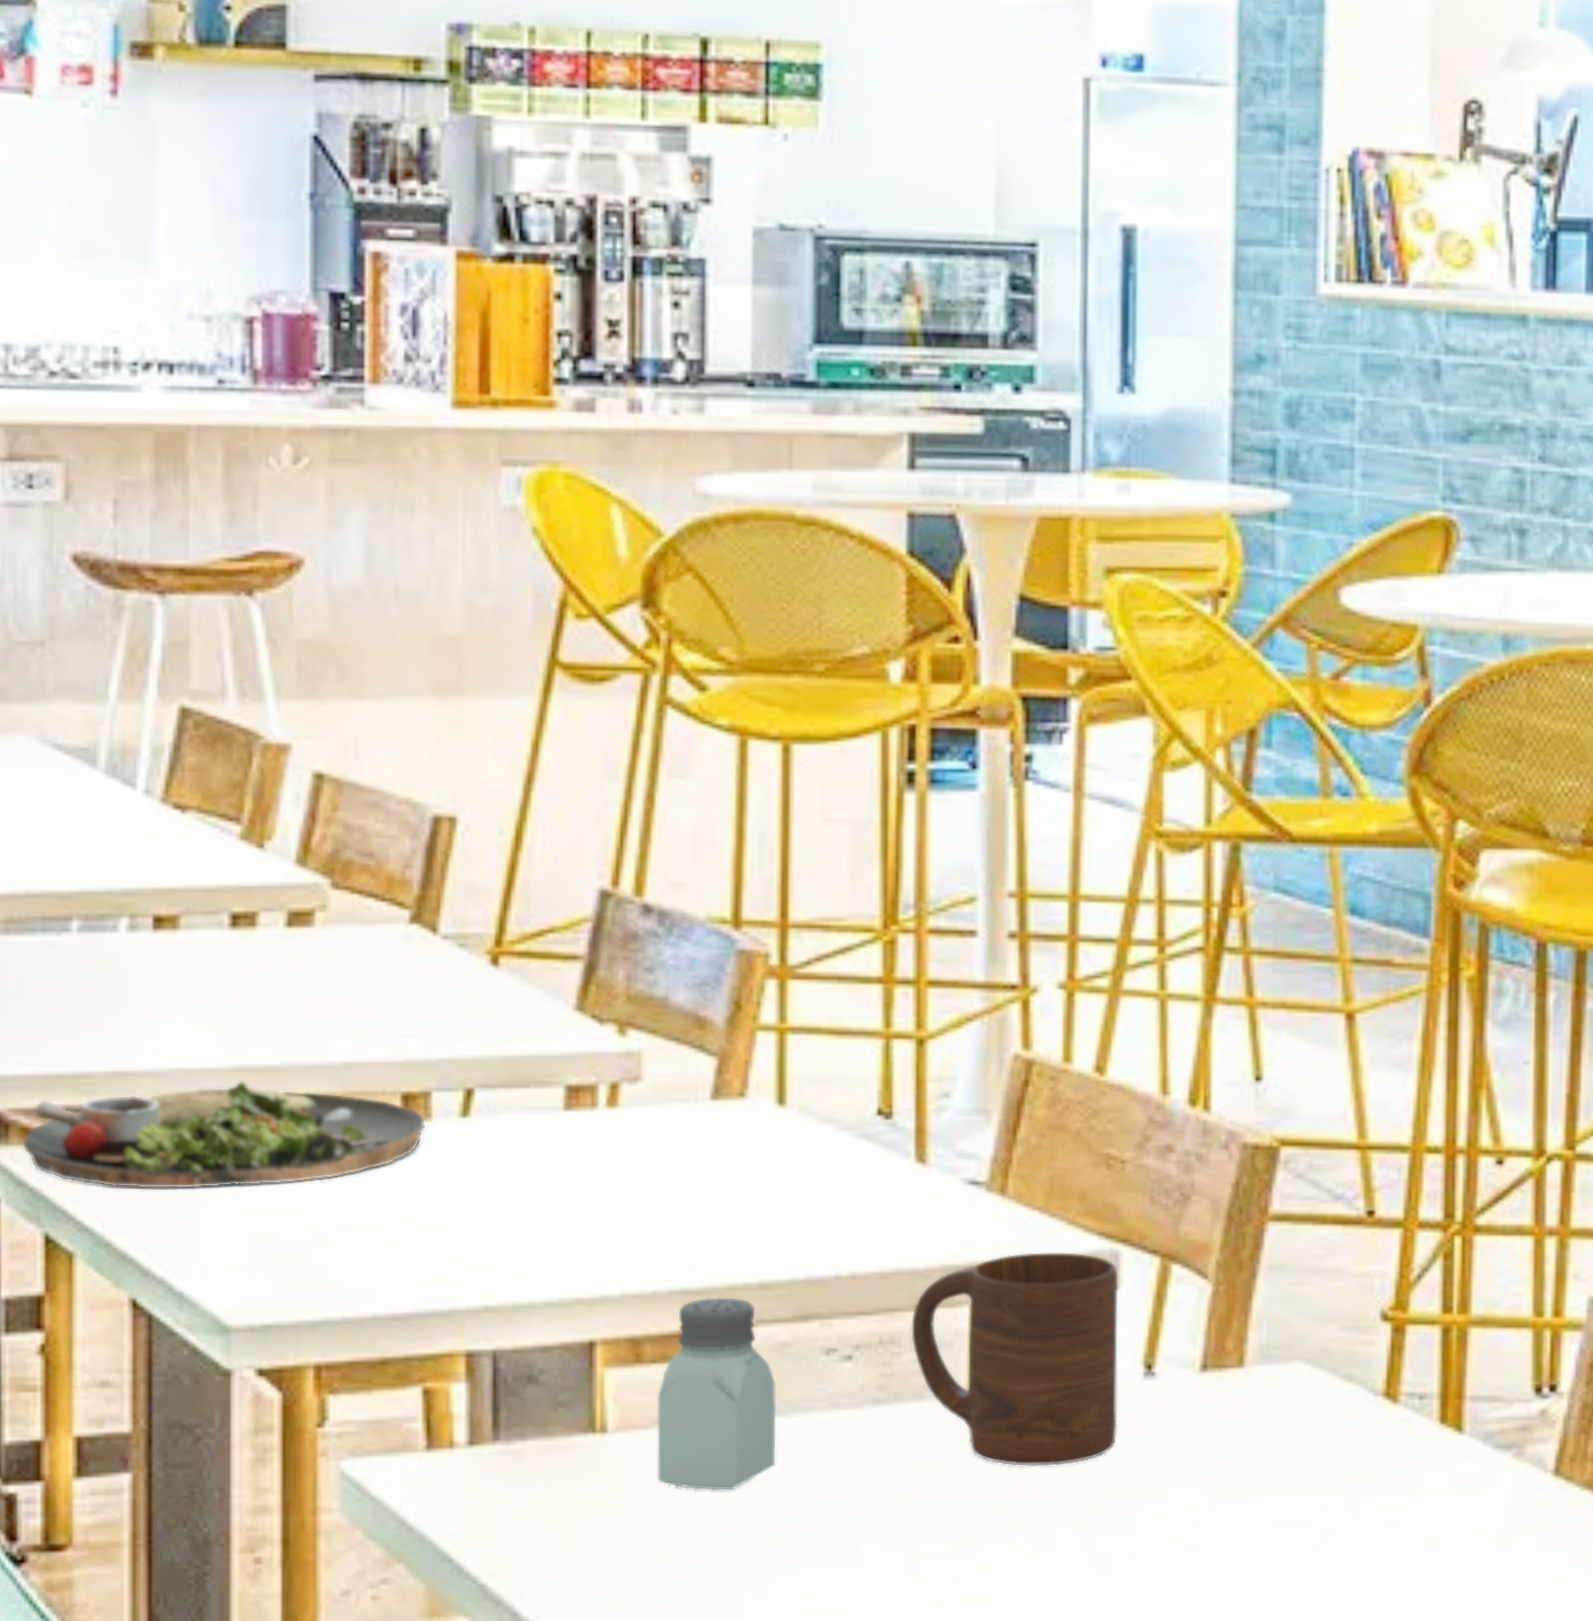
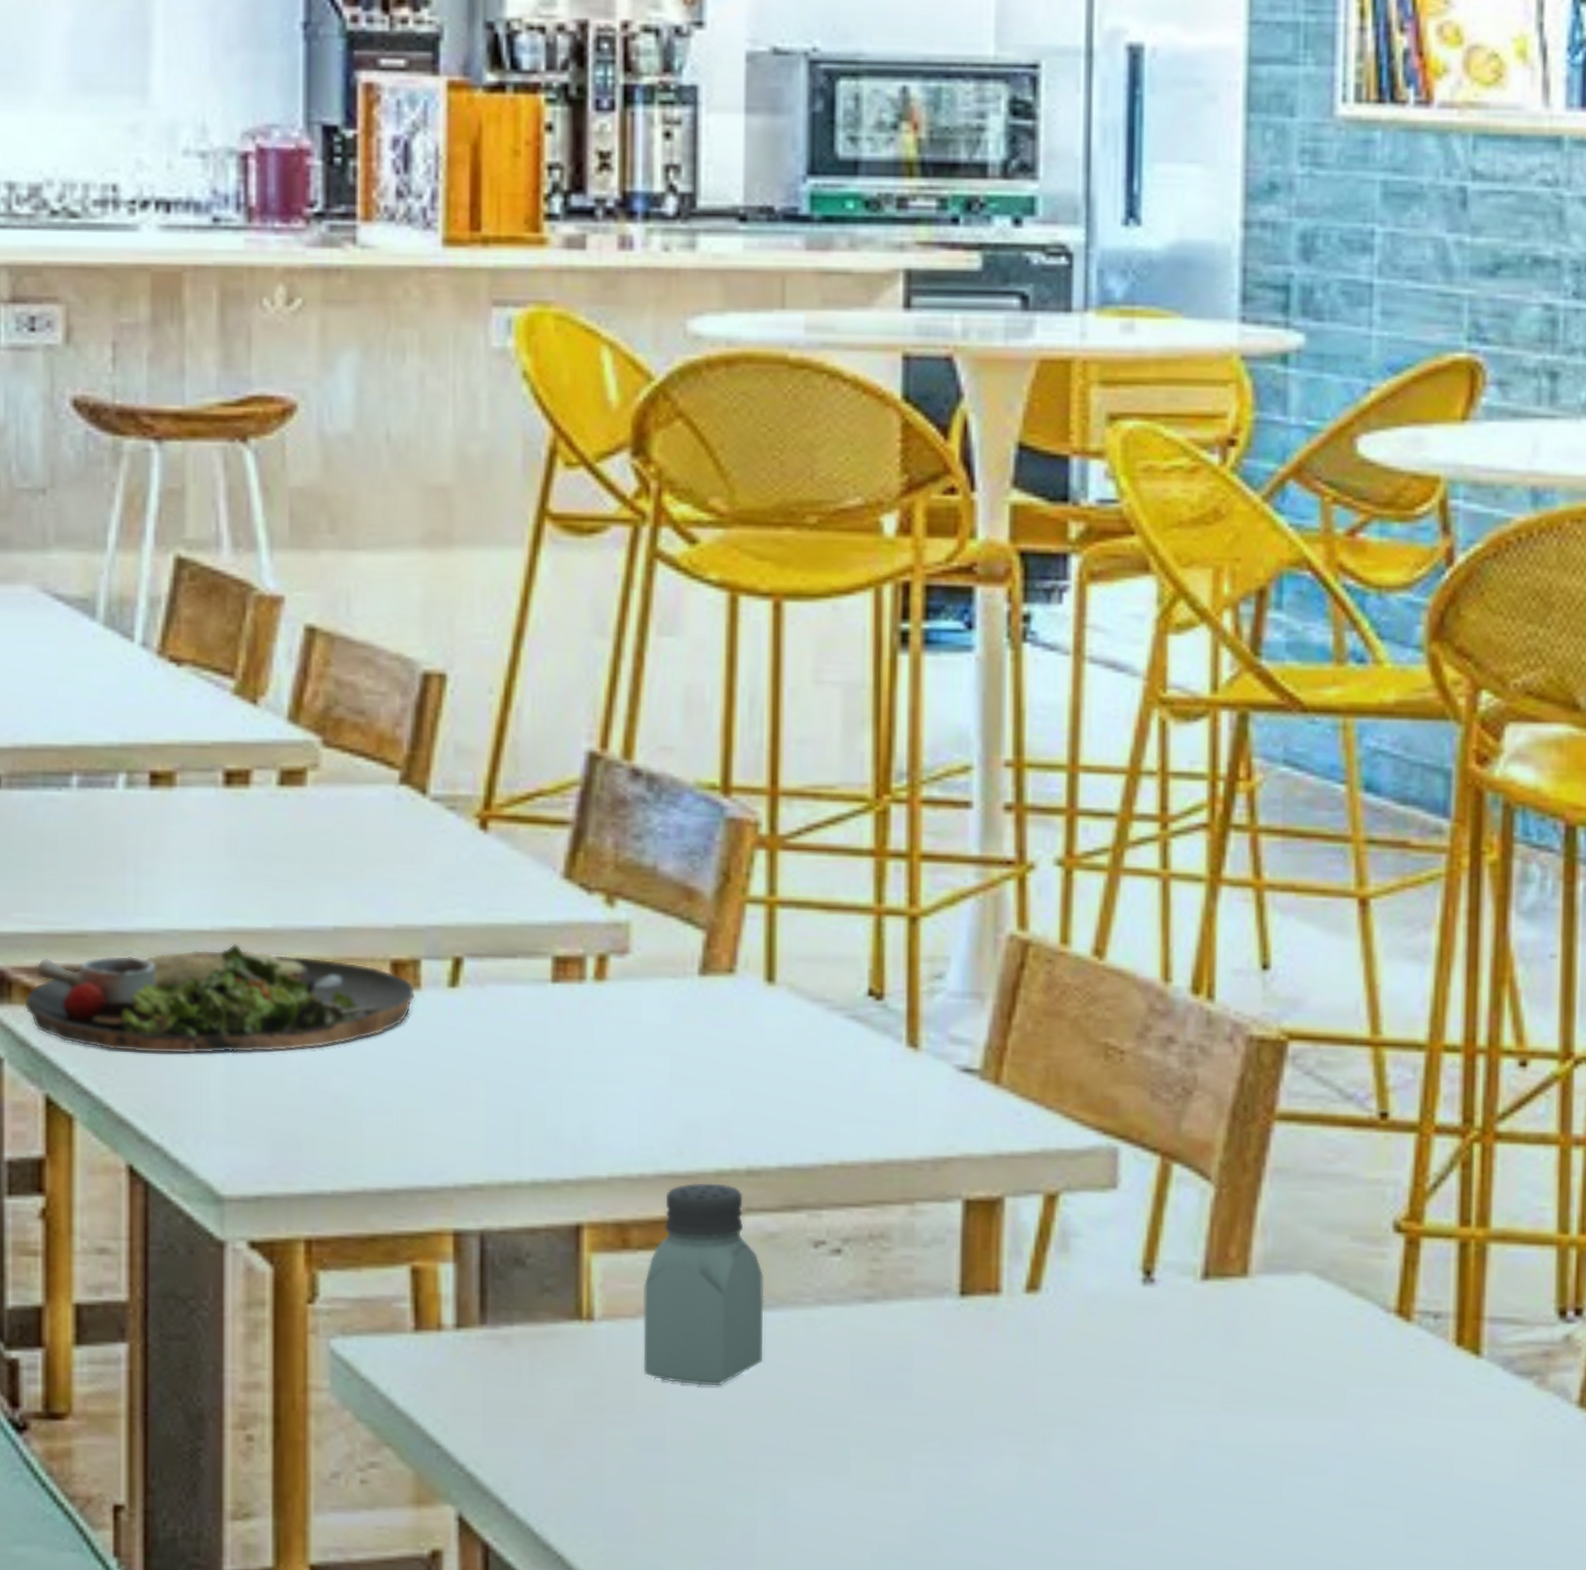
cup: present [911,1252,1119,1466] -> none [901,1146,1117,1374]

